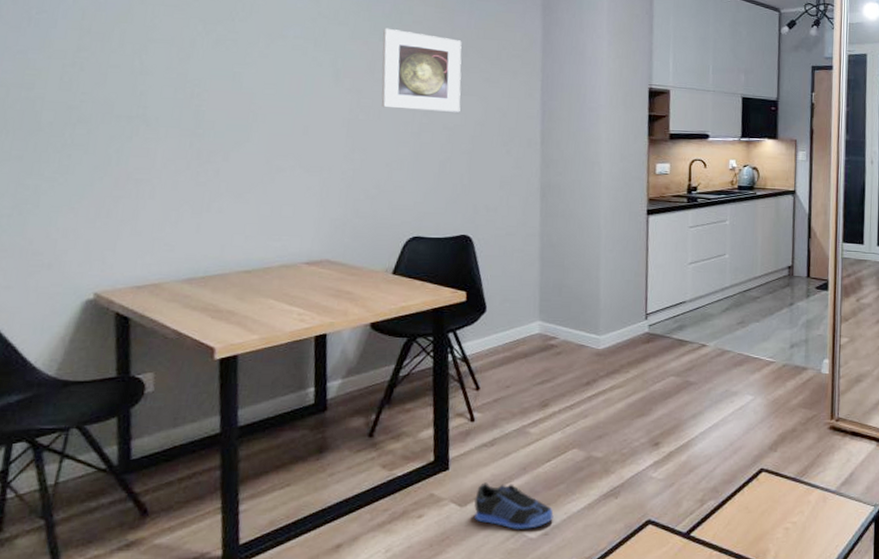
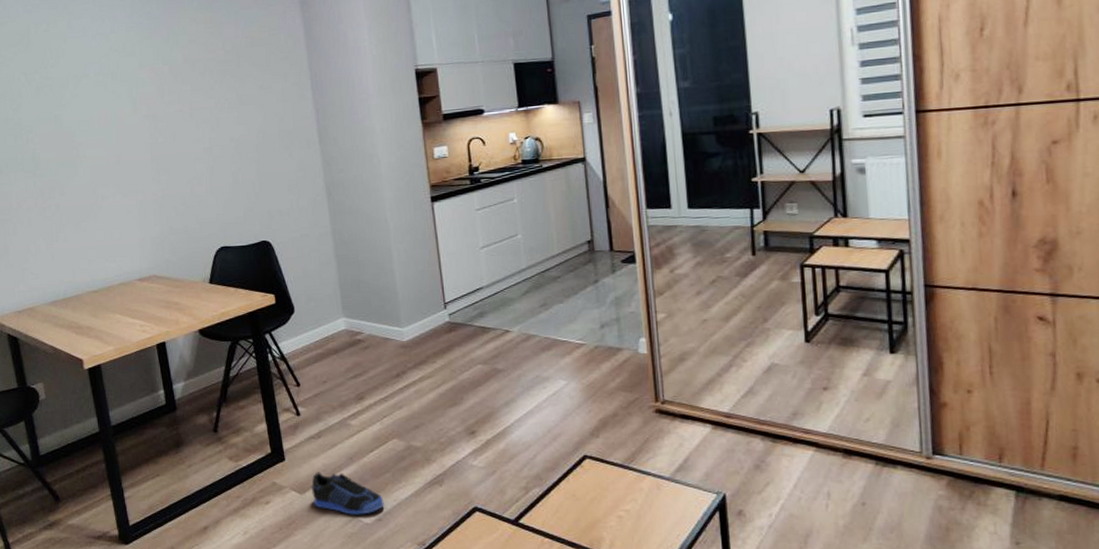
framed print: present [381,28,462,112] -> none [165,51,242,129]

